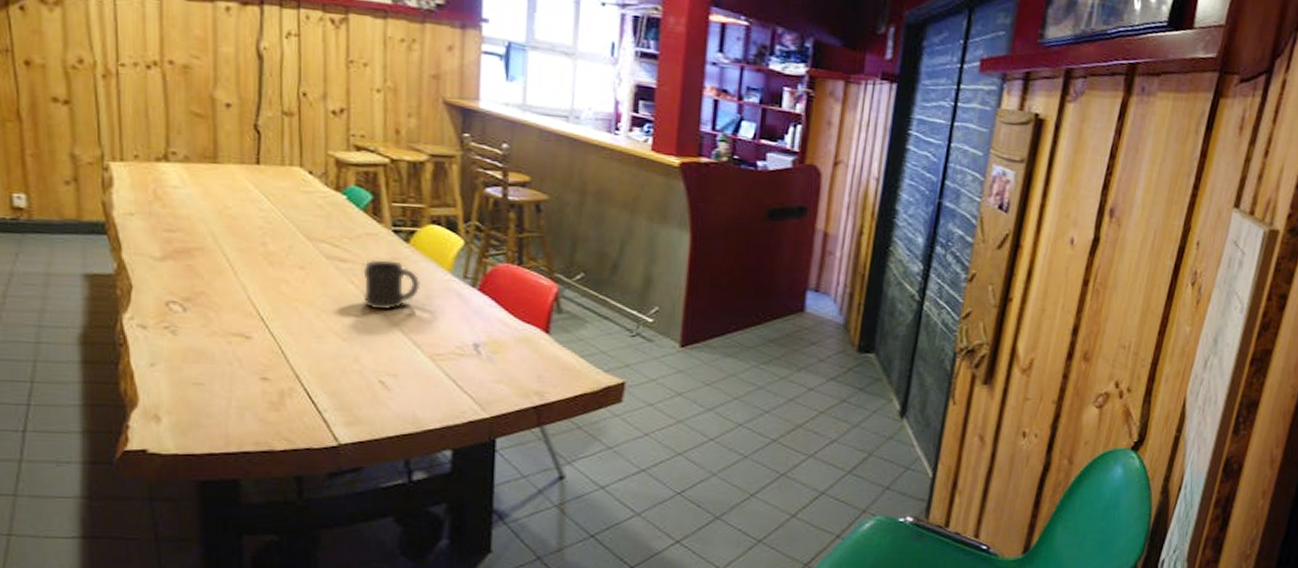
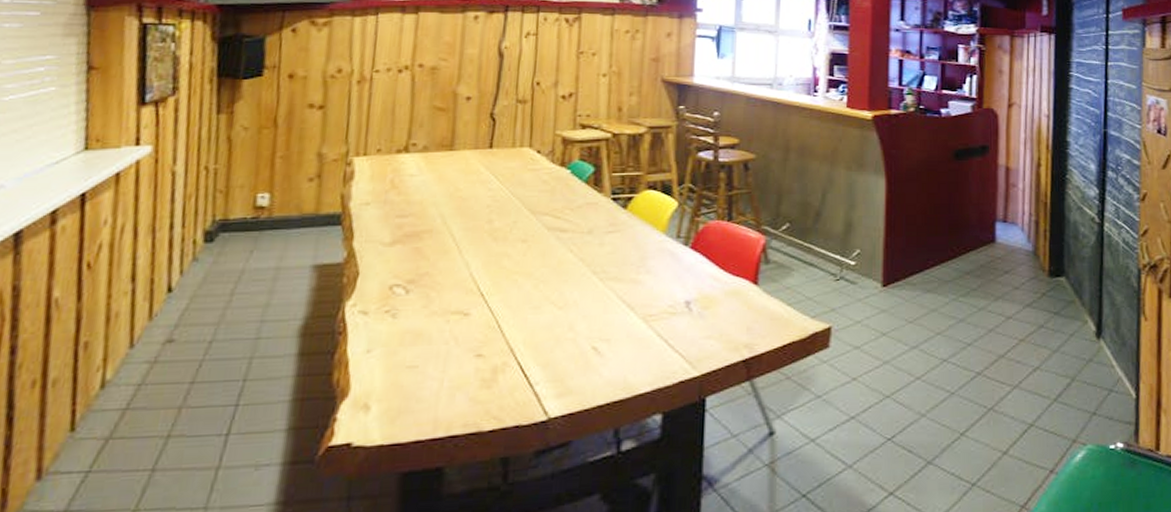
beer mug: present [363,259,421,311] -> none [580,227,636,276]

